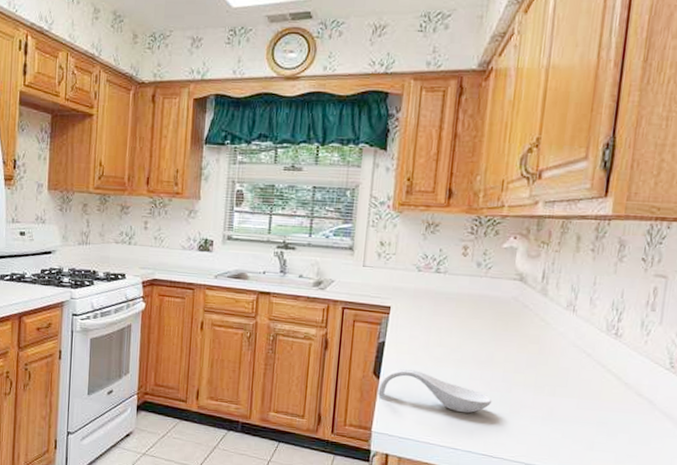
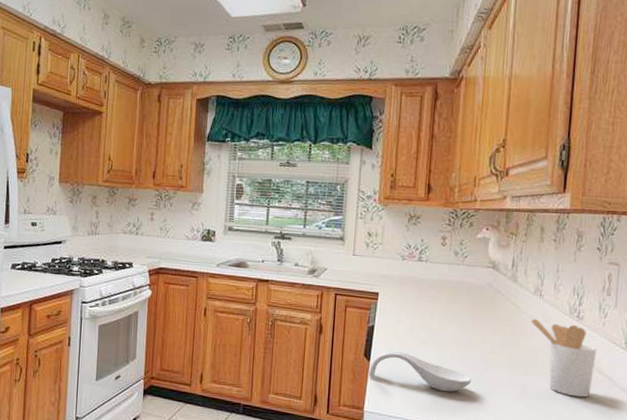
utensil holder: none [561,335,637,422] -> present [530,318,597,398]

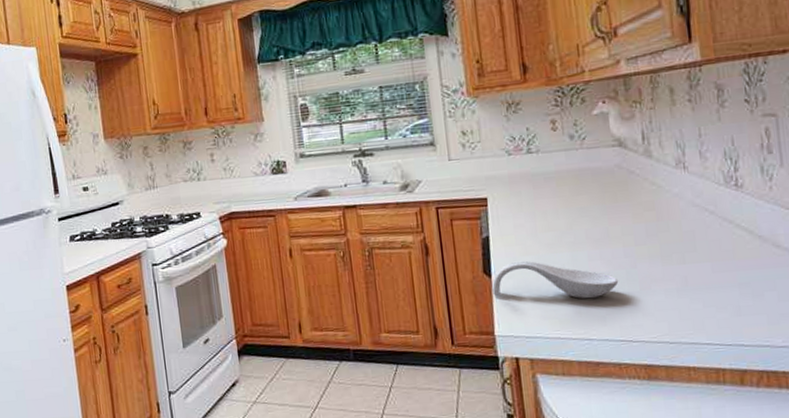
utensil holder: present [530,318,597,398] -> none [677,195,770,280]

